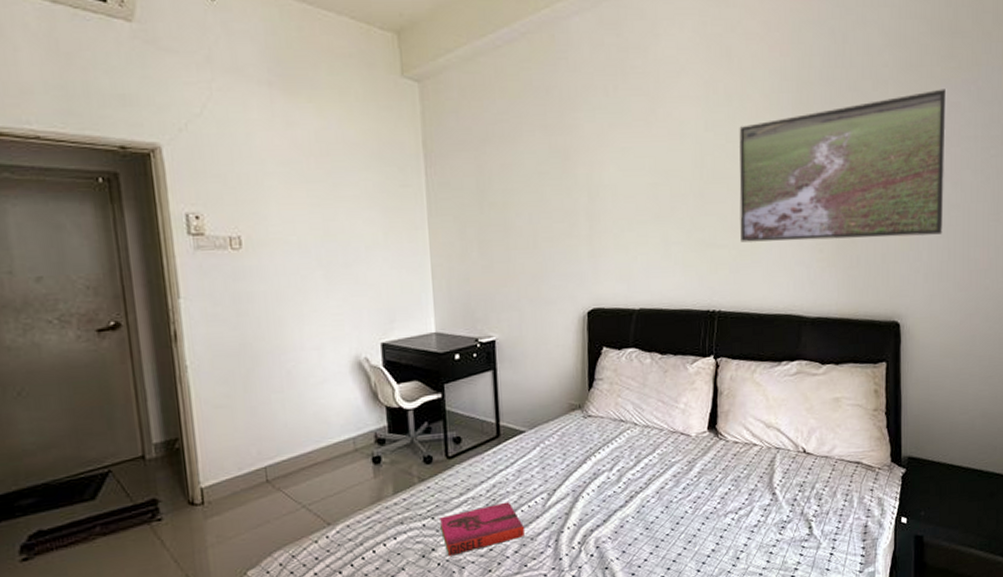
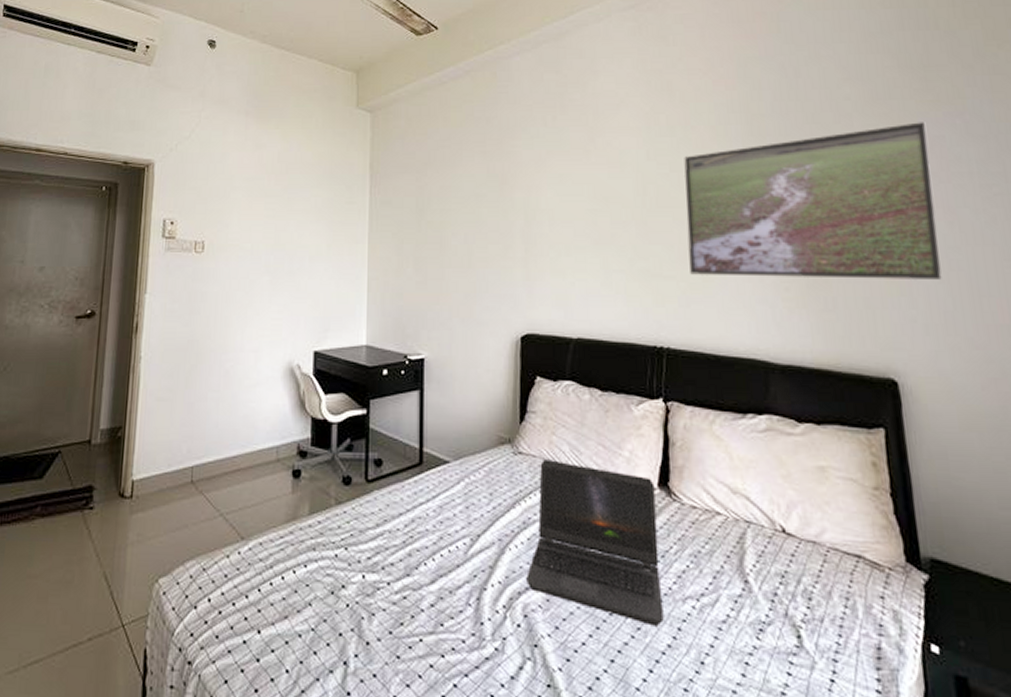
hardback book: present [440,501,524,556] -> none [353,541,442,598]
laptop computer: none [597,418,710,538] -> present [526,459,664,626]

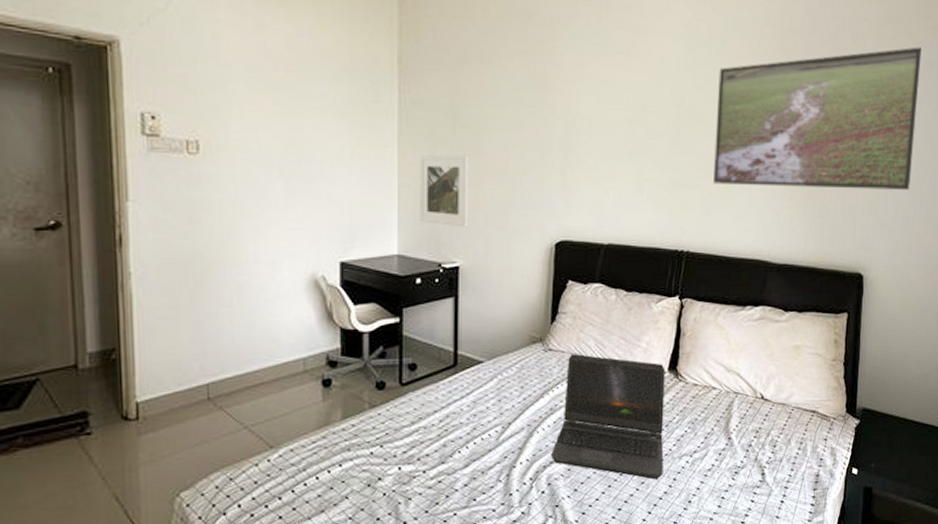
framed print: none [386,249,434,319] -> present [419,154,469,228]

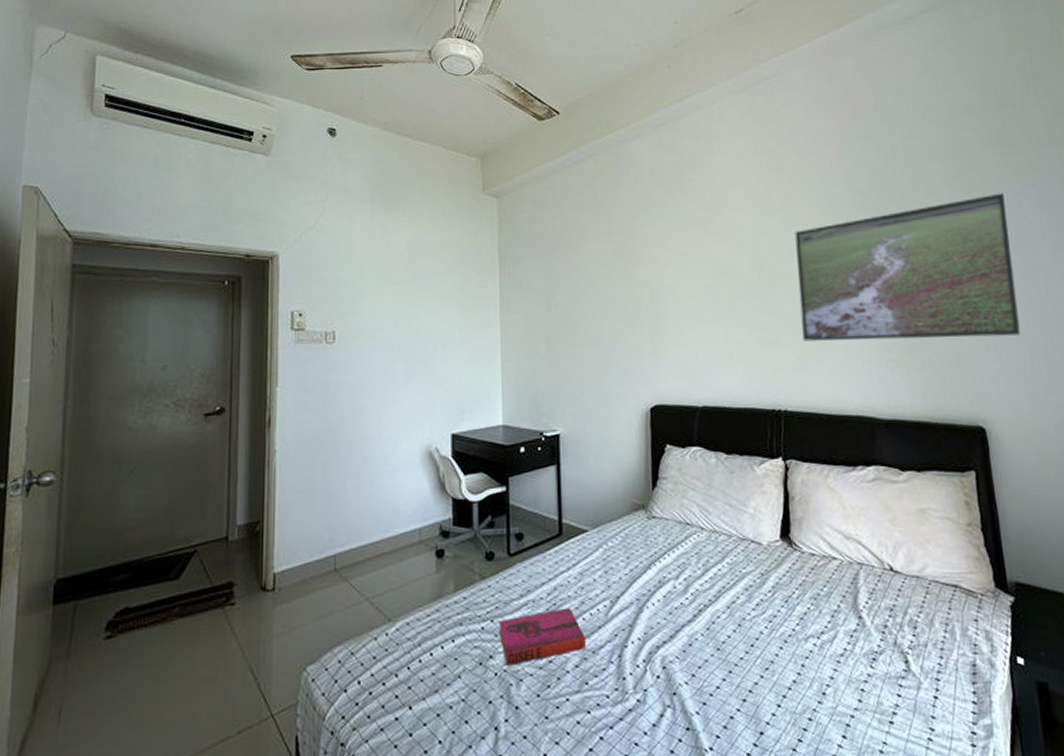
hardback book: none [389,433,475,486] -> present [499,607,586,666]
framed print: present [419,154,469,228] -> none [519,329,567,397]
laptop computer: present [551,354,665,480] -> none [664,521,789,665]

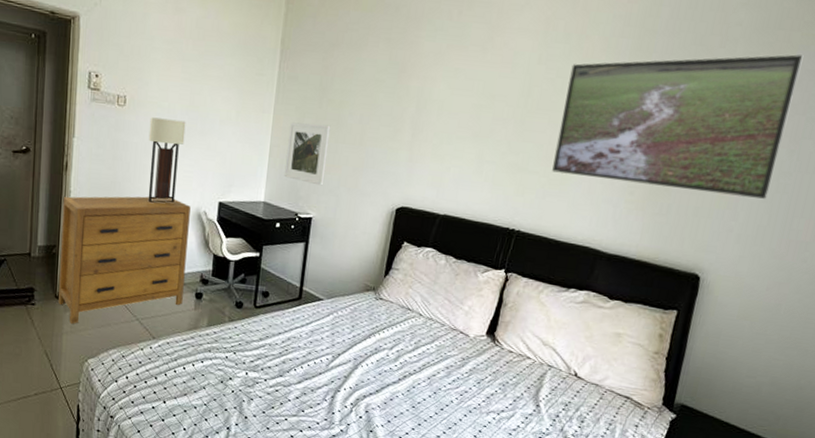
dresser: none [264,439,421,621] -> present [58,196,191,324]
table lamp: none [364,349,405,448] -> present [148,117,186,203]
hardback book: present [499,607,586,666] -> none [239,353,308,388]
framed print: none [519,329,567,397] -> present [284,122,331,186]

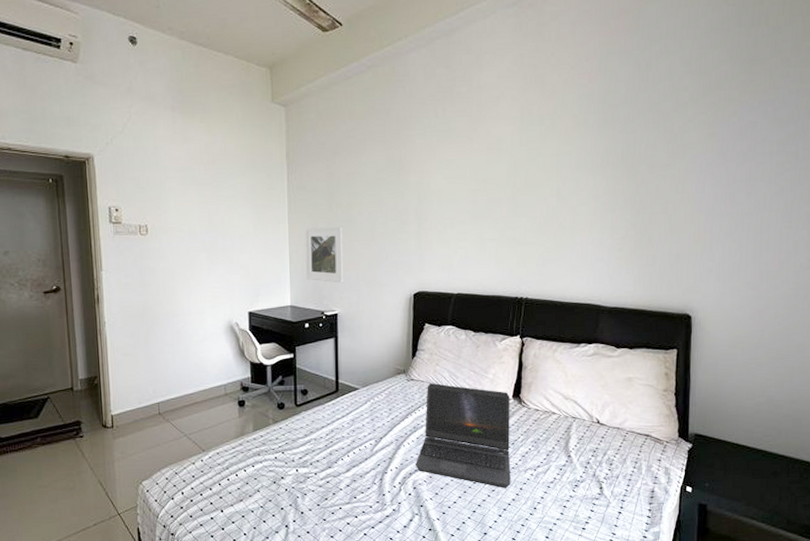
dresser: present [58,196,191,324] -> none [98,315,227,450]
table lamp: present [148,117,186,203] -> none [173,241,209,322]
laptop computer: none [371,305,484,428] -> present [416,383,511,488]
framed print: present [552,54,804,199] -> none [547,110,744,241]

